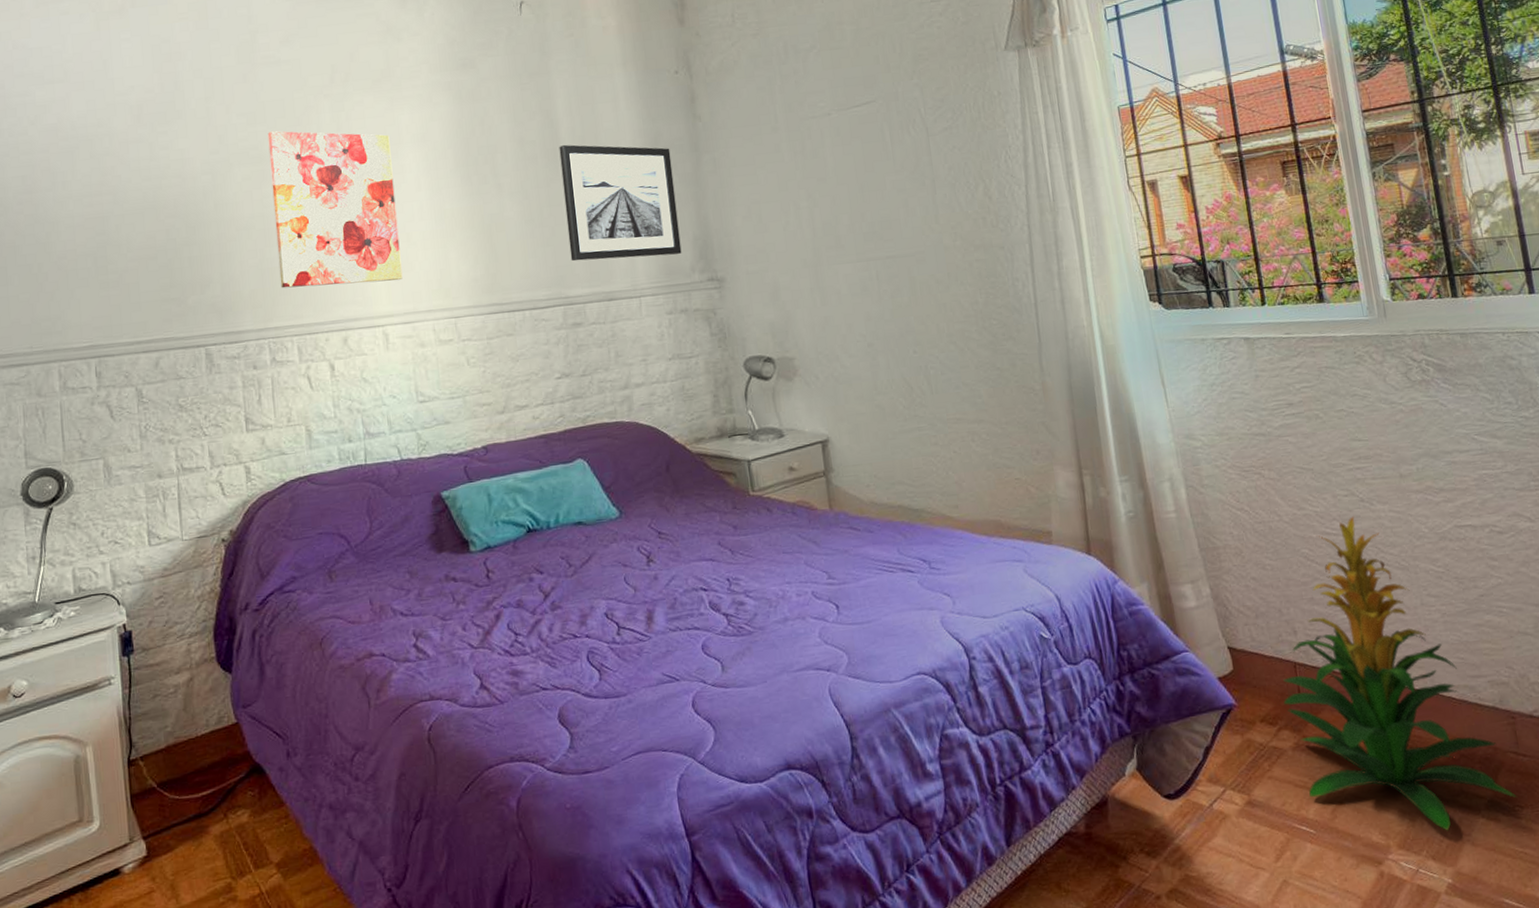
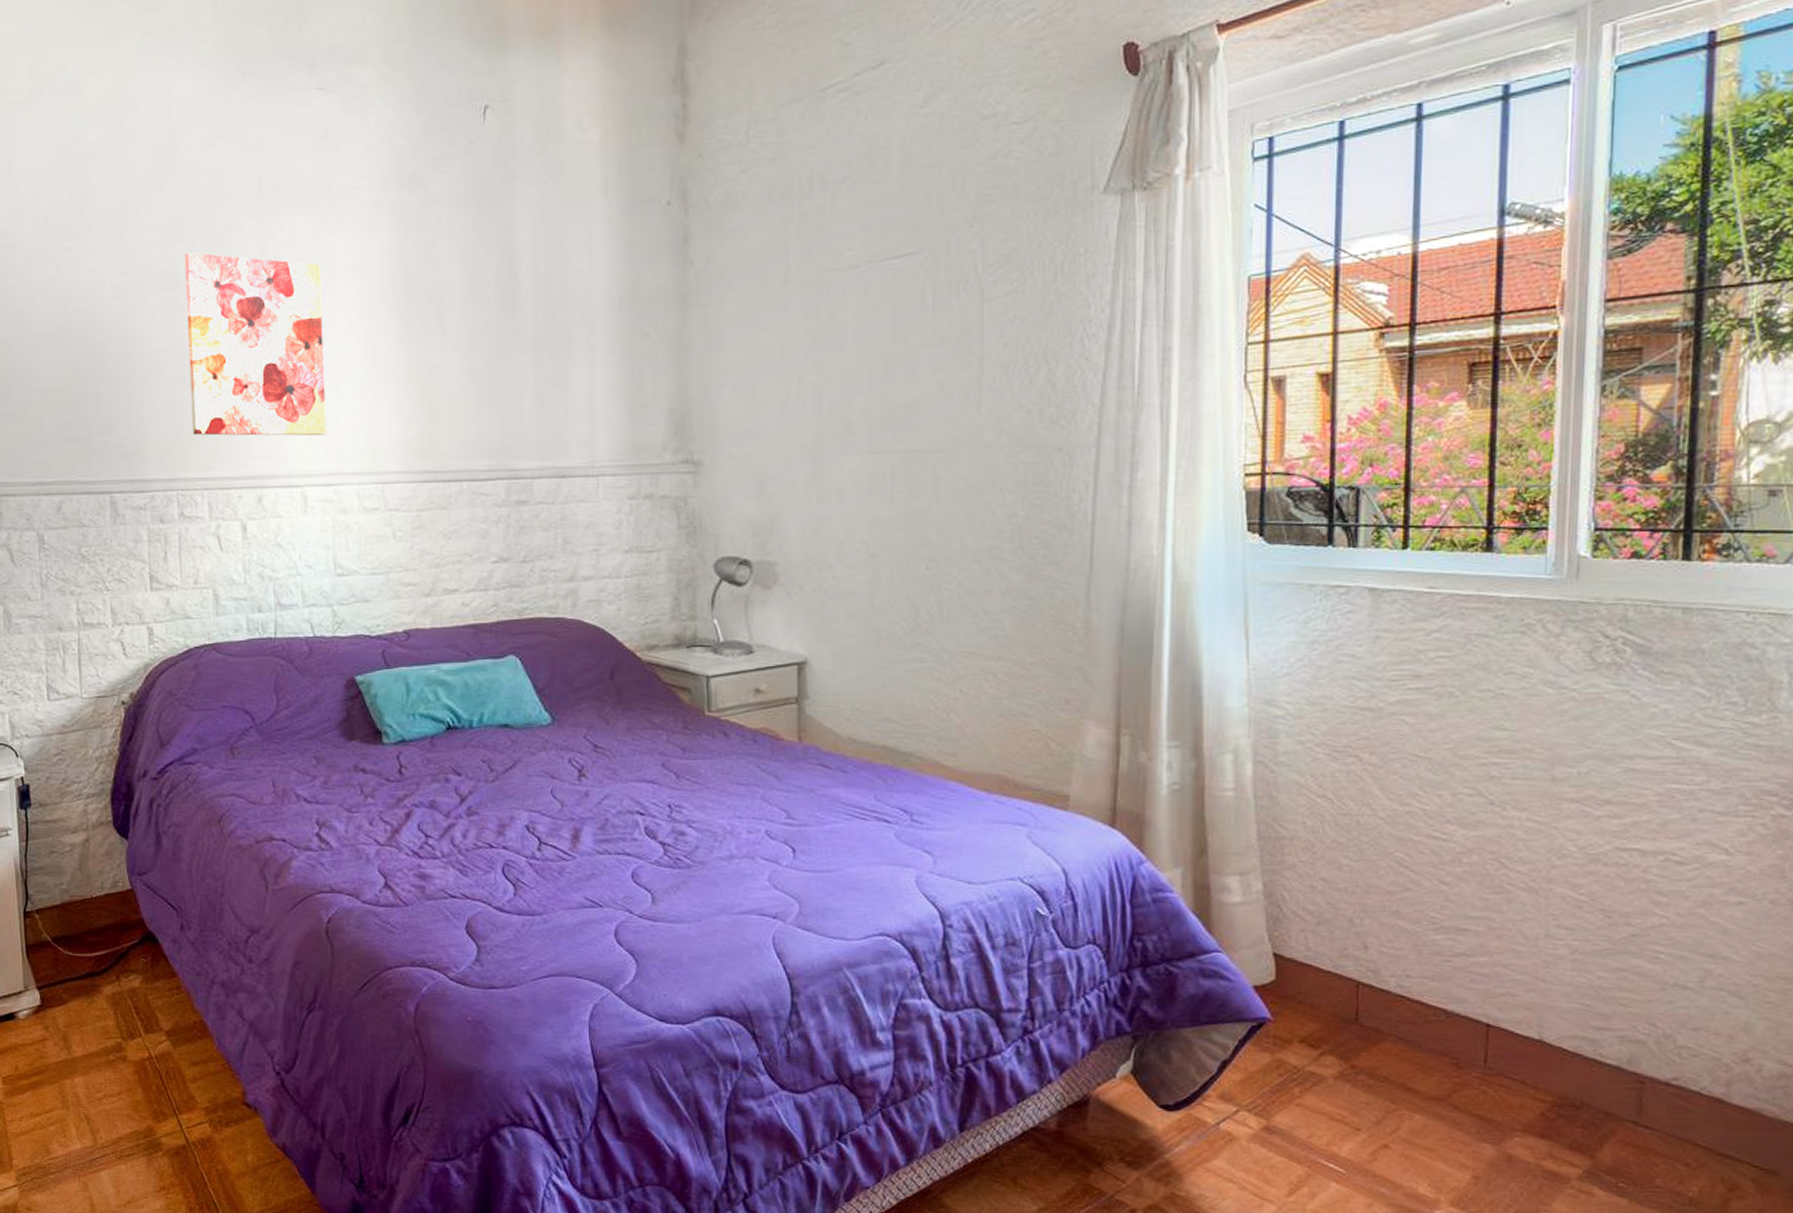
wall art: present [559,144,682,262] -> none [517,286,653,430]
indoor plant: present [1283,516,1517,831] -> none [1334,821,1625,1196]

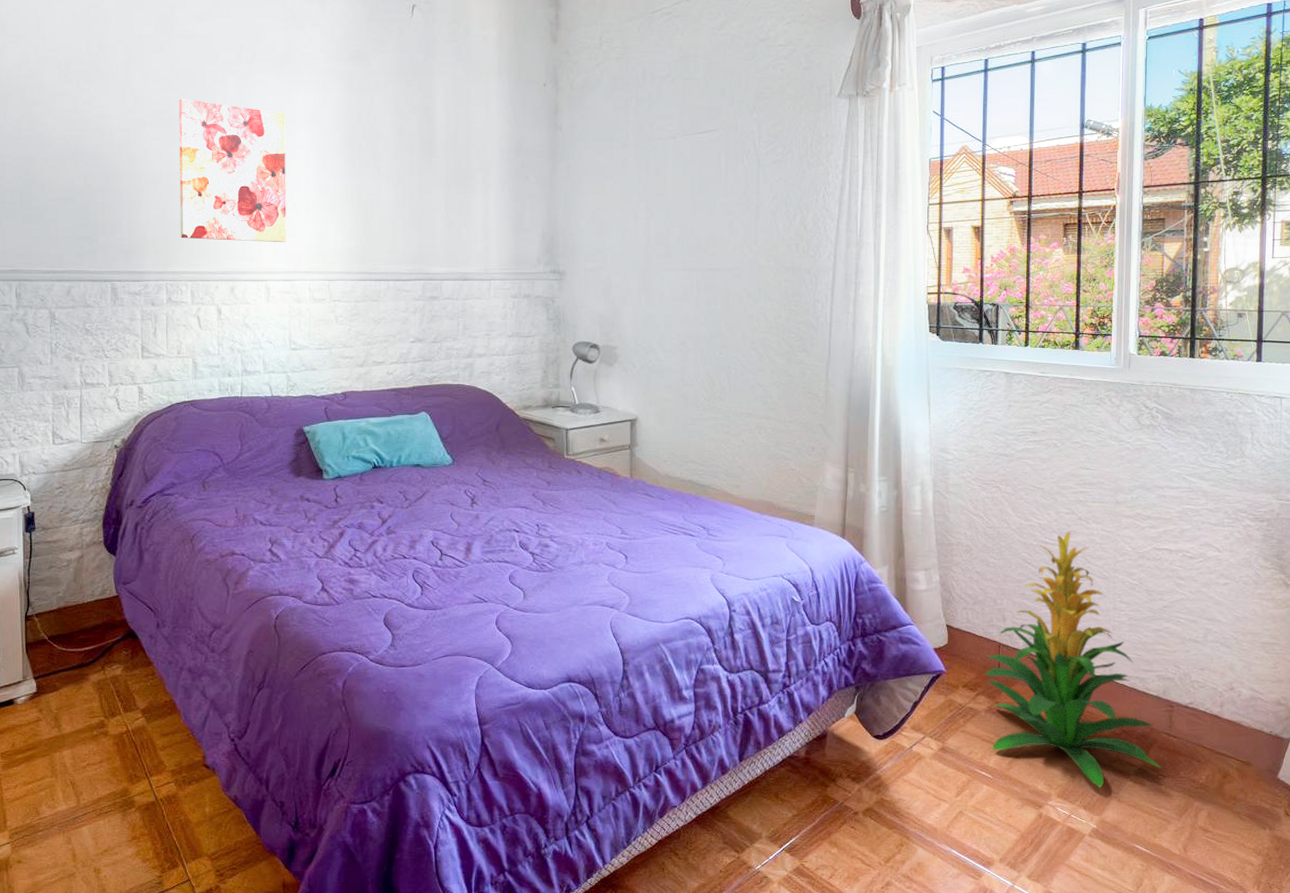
indoor plant: none [1334,821,1625,1196] -> present [985,531,1162,788]

